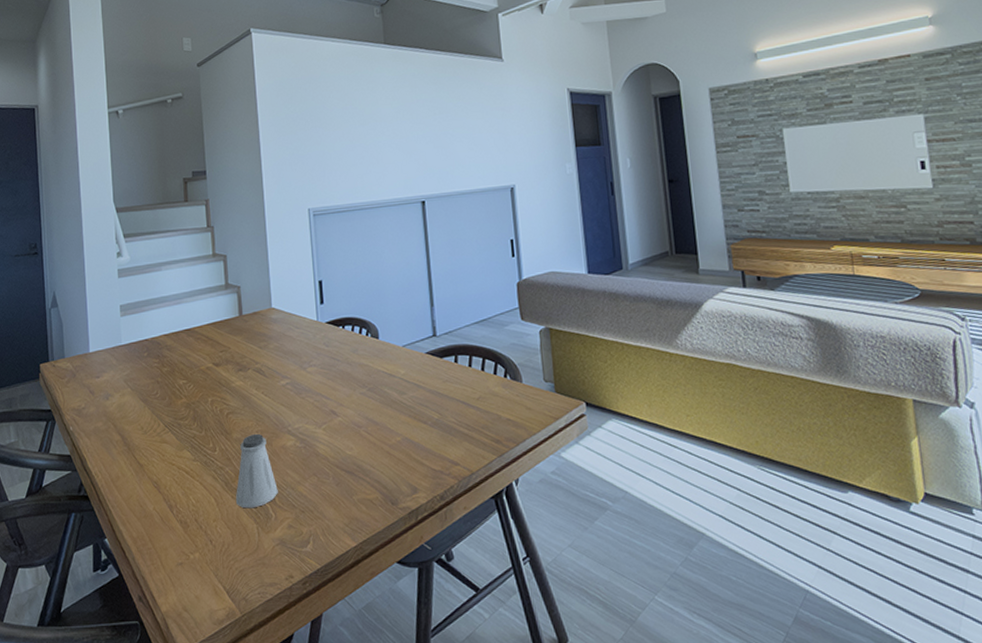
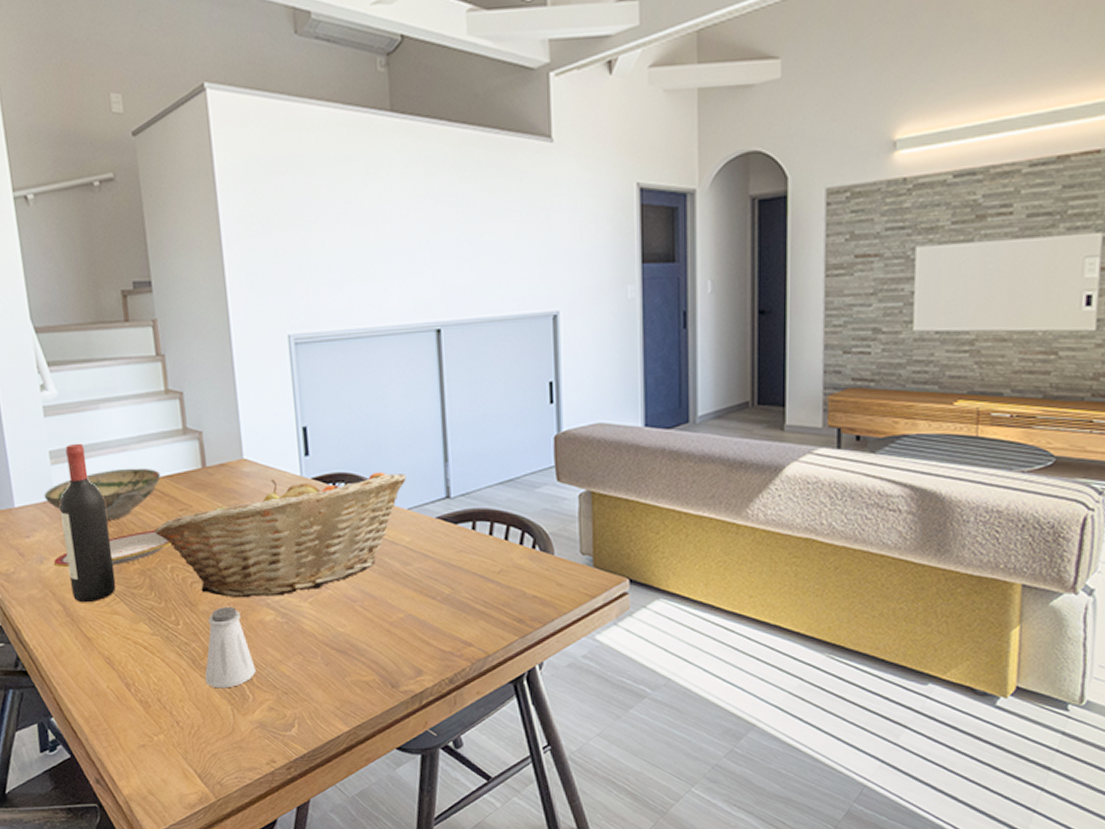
bowl: none [113,317,207,362] -> present [44,467,161,521]
plate: none [116,368,212,403] -> present [53,529,171,568]
wine bottle: none [125,298,166,434] -> present [59,443,116,603]
fruit basket: none [200,315,401,427] -> present [155,471,407,598]

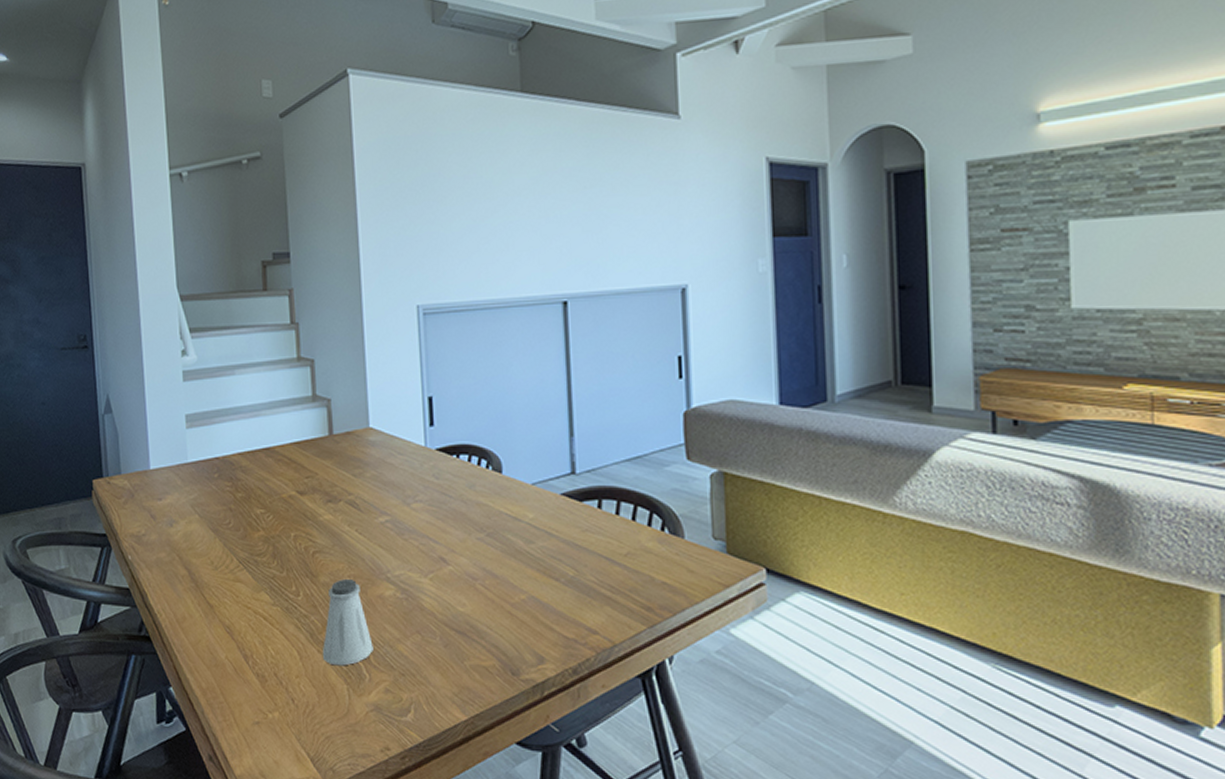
bowl: present [44,467,161,521] -> none [178,433,289,486]
plate: present [53,529,171,568] -> none [182,496,296,532]
wine bottle: present [59,443,116,603] -> none [192,407,241,569]
fruit basket: present [155,471,407,598] -> none [281,444,531,571]

